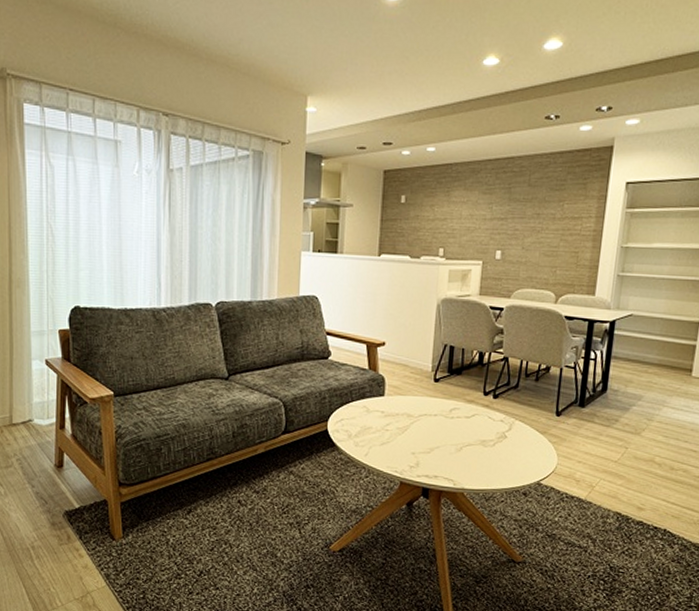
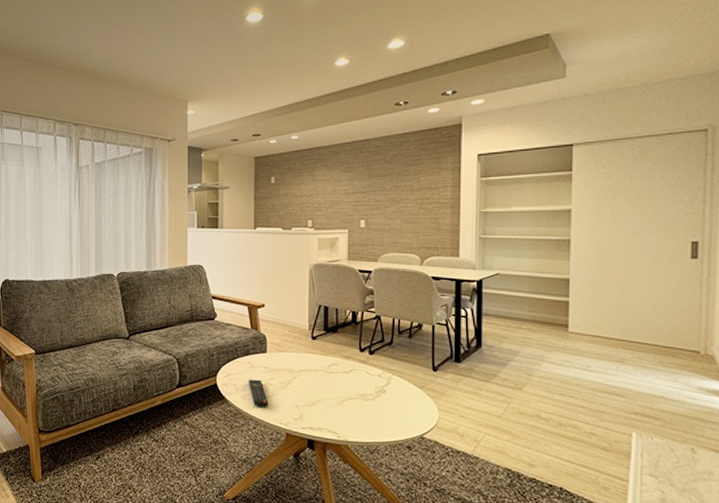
remote control: none [363,424,383,455] -> present [249,379,269,408]

